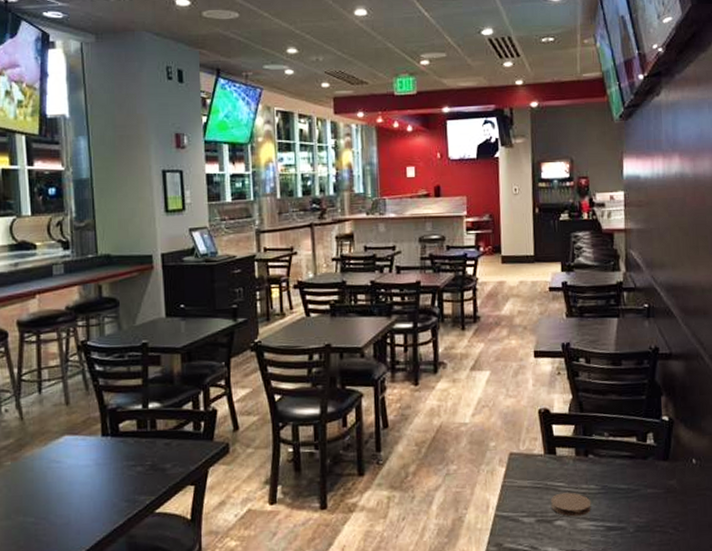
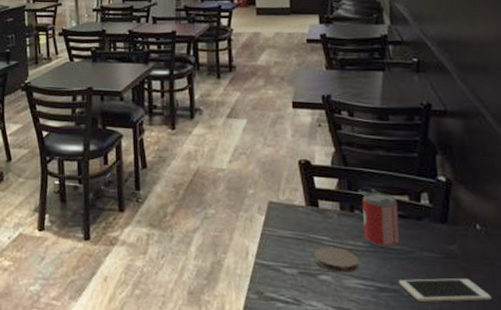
beer can: none [595,434,628,489] -> present [362,191,400,248]
cell phone: none [626,510,703,536] -> present [399,278,493,302]

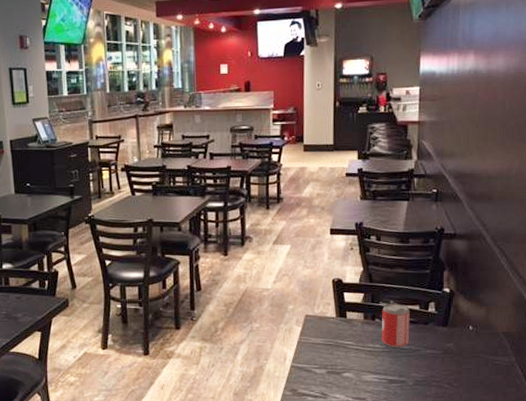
coaster: present [314,247,360,273] -> none [340,350,376,370]
cell phone: present [399,278,493,302] -> none [406,369,476,389]

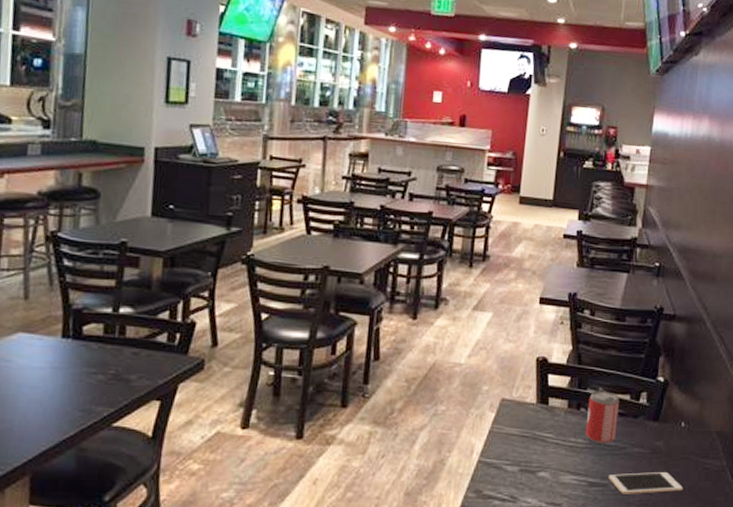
cell phone: none [406,369,476,389] -> present [609,472,684,494]

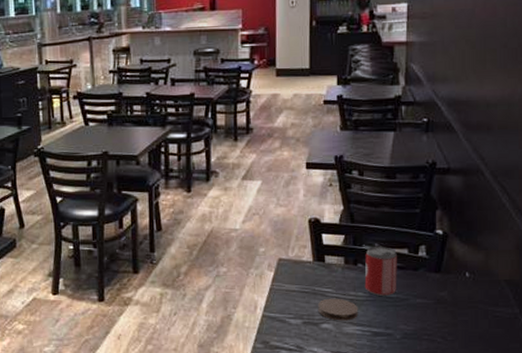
coaster: none [537,444,577,469] -> present [318,298,359,321]
cell phone: present [609,472,684,494] -> none [393,321,473,343]

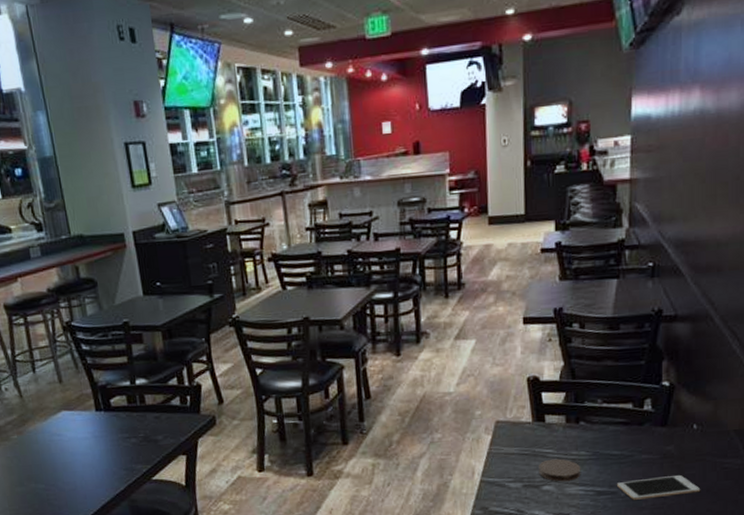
beer can: present [364,245,397,297] -> none [587,401,622,455]
cell phone: none [393,321,473,343] -> present [617,475,701,500]

